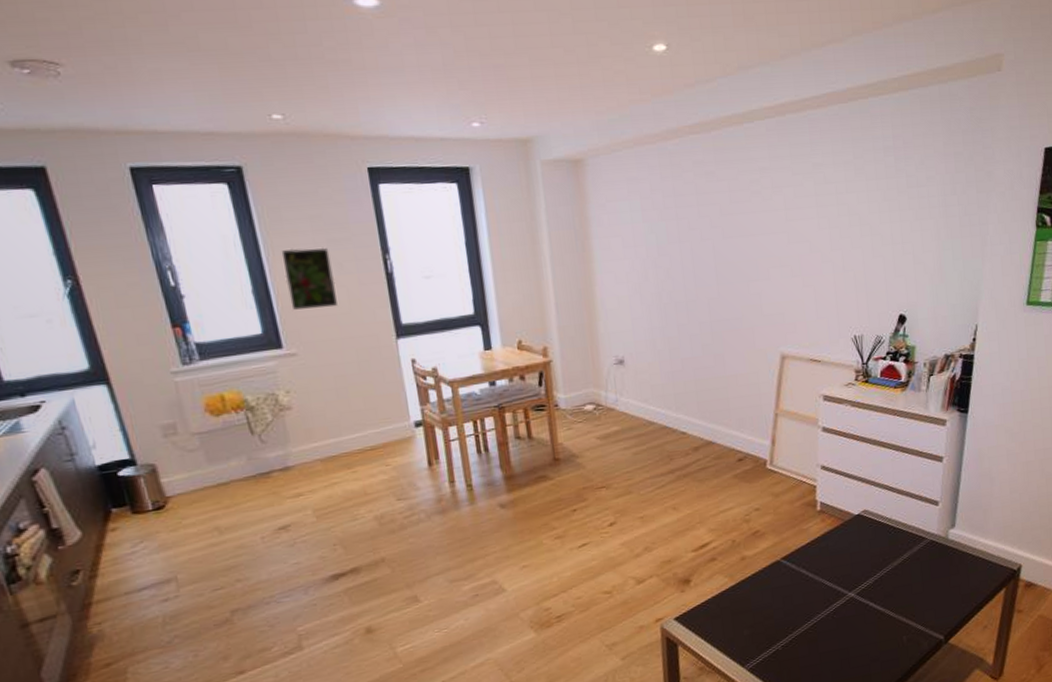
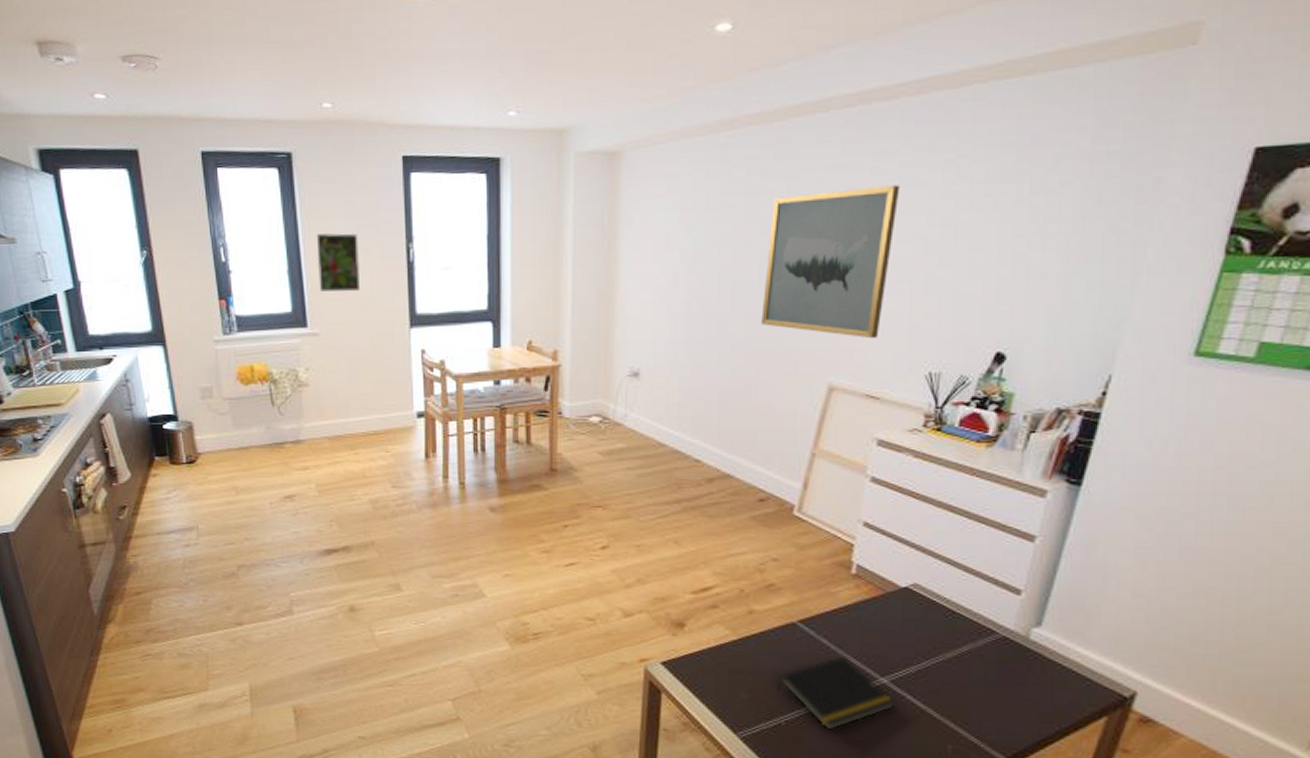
wall art: none [718,182,816,312] -> present [761,185,900,339]
notepad: none [771,580,863,646] -> present [777,655,896,730]

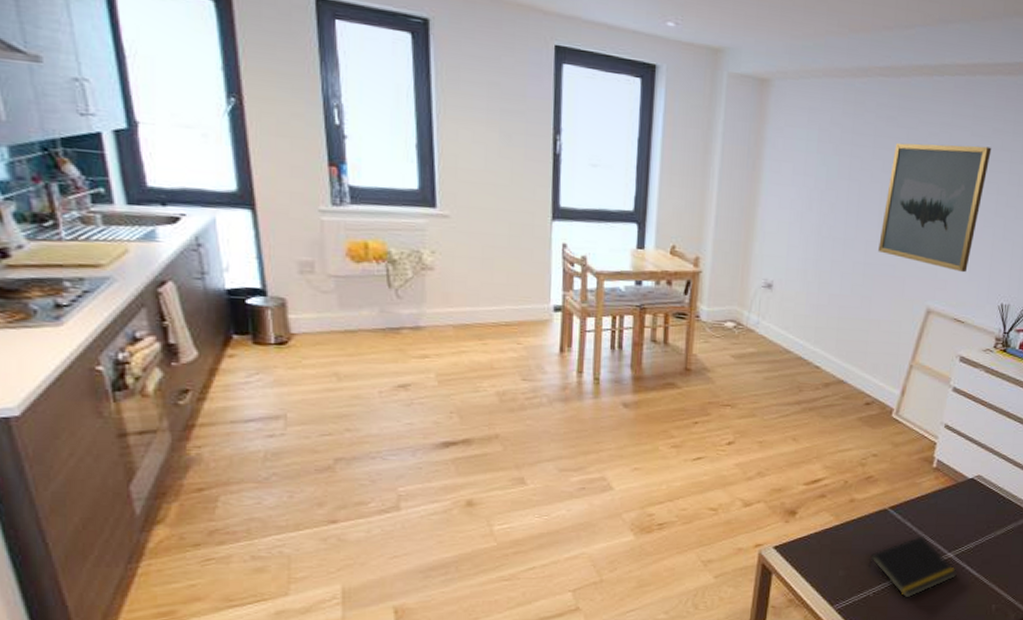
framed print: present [316,232,360,292] -> none [452,110,501,177]

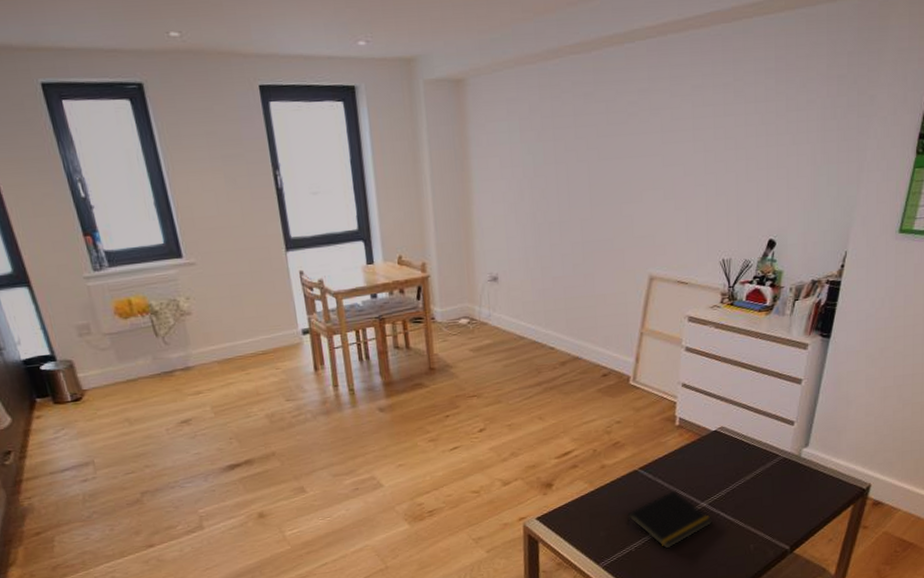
wall art: present [878,142,992,273] -> none [593,105,693,235]

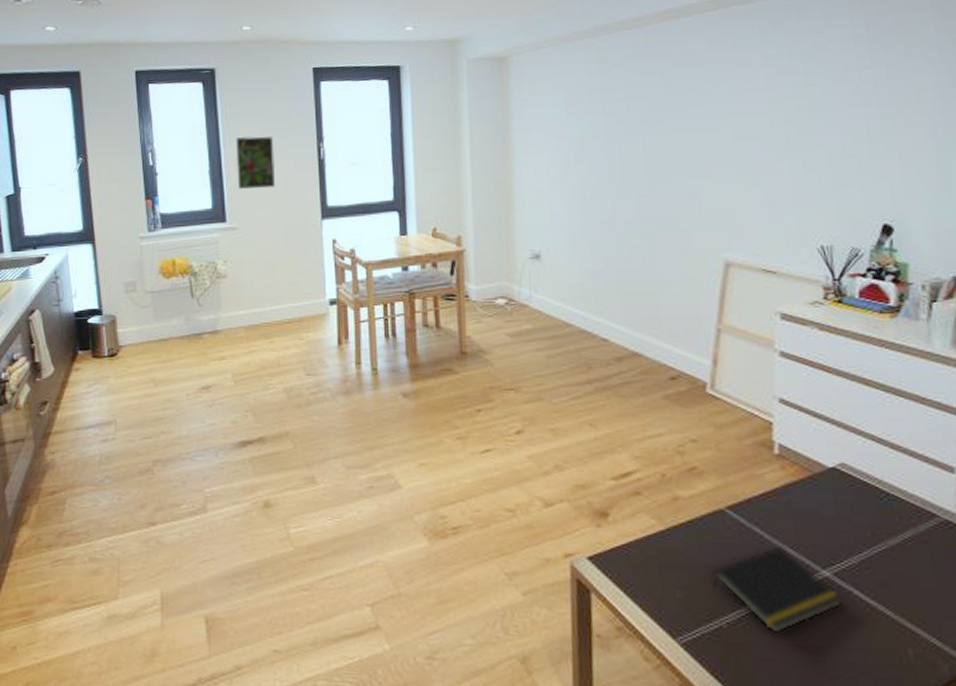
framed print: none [180,162,232,222] -> present [235,135,276,189]

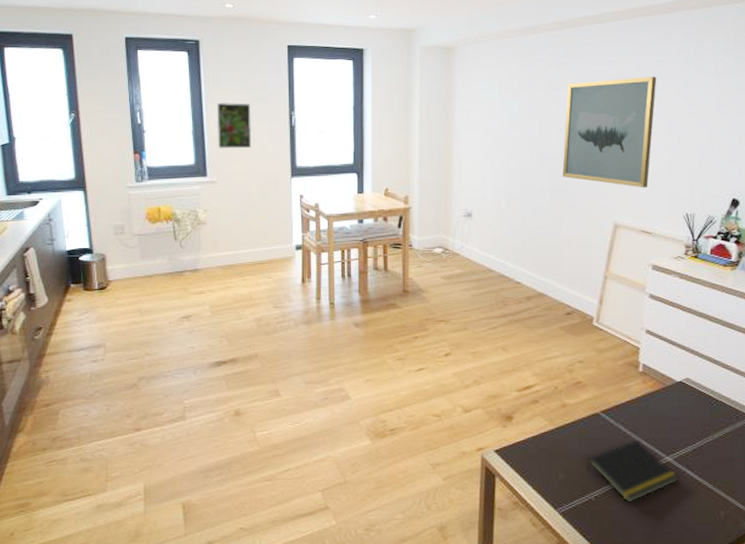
wall art: none [650,75,767,216] -> present [562,76,657,188]

